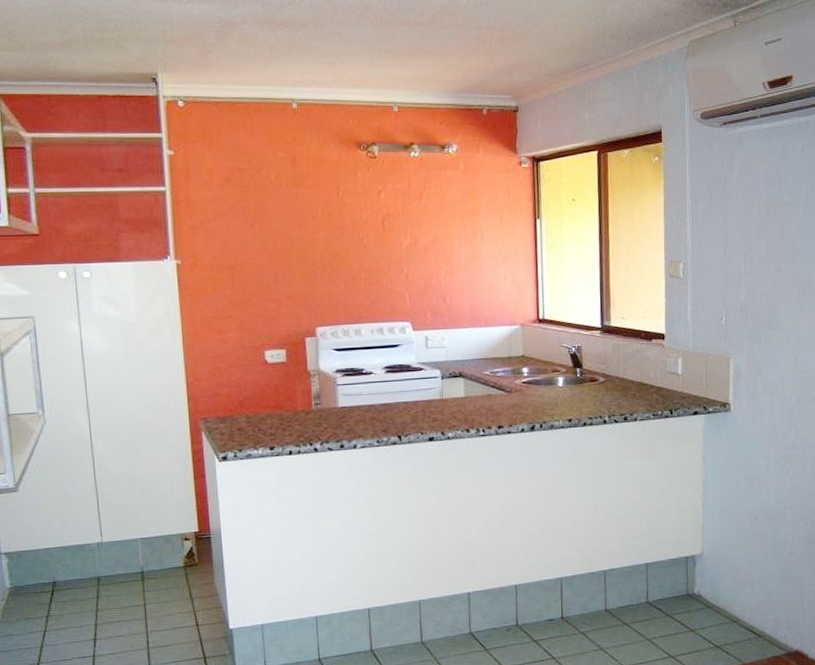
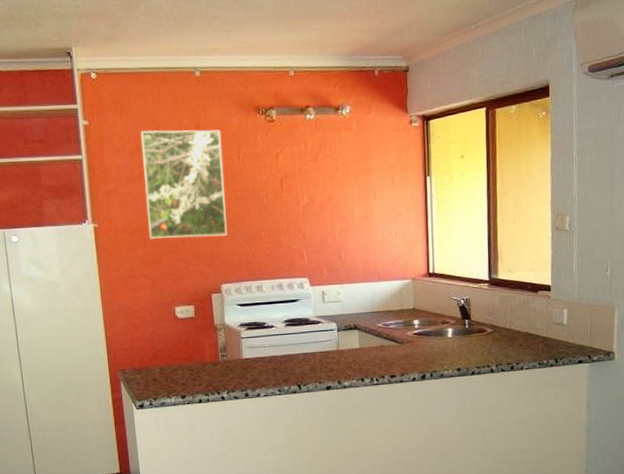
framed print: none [230,162,324,279] -> present [140,129,227,240]

